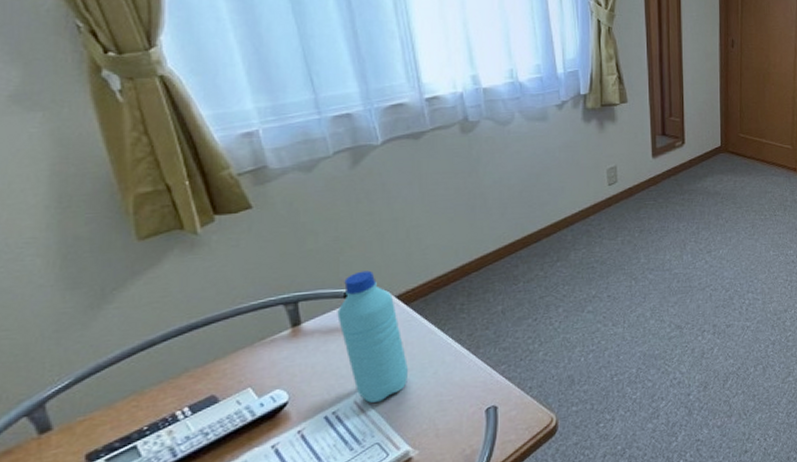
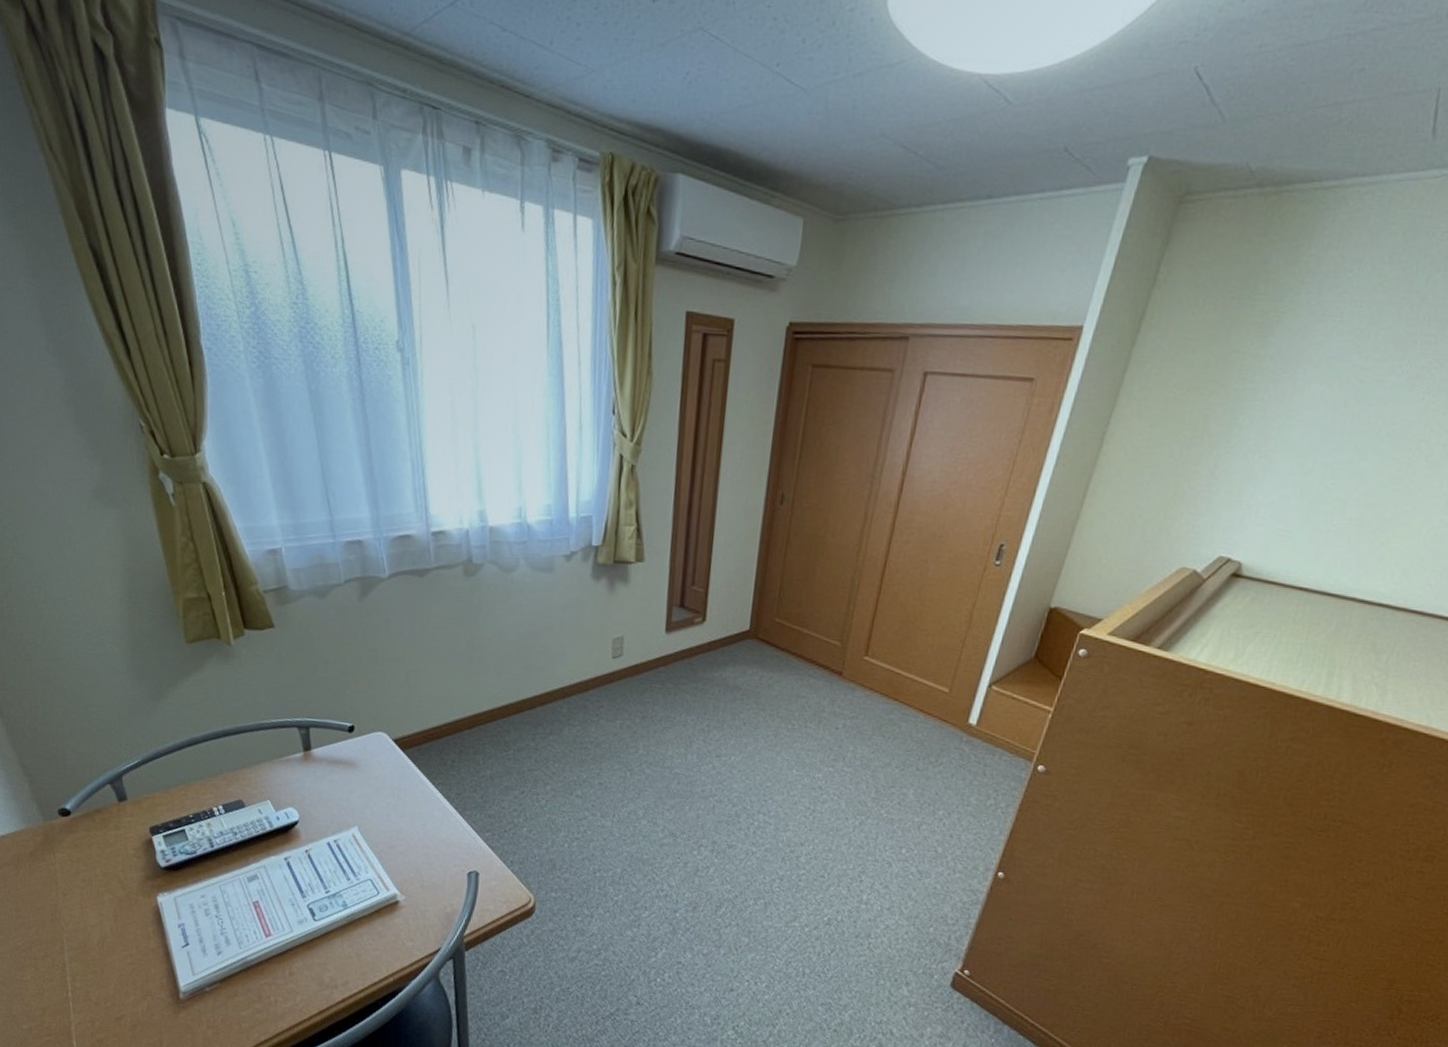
water bottle: present [337,270,409,403] -> none [341,708,401,841]

